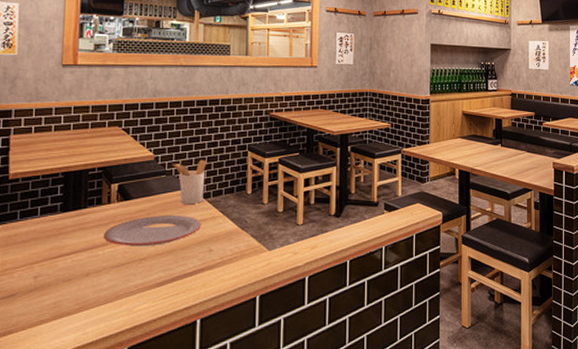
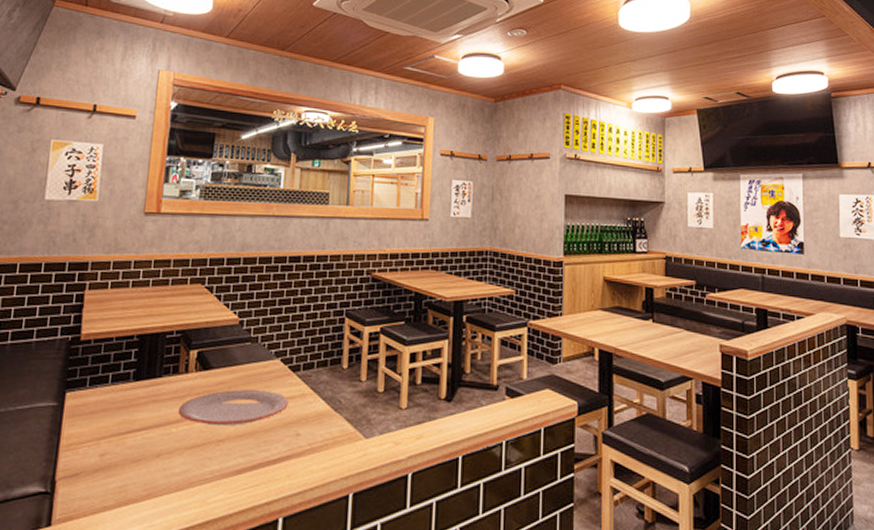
utensil holder: present [171,159,207,204] -> none [257,325,298,378]

